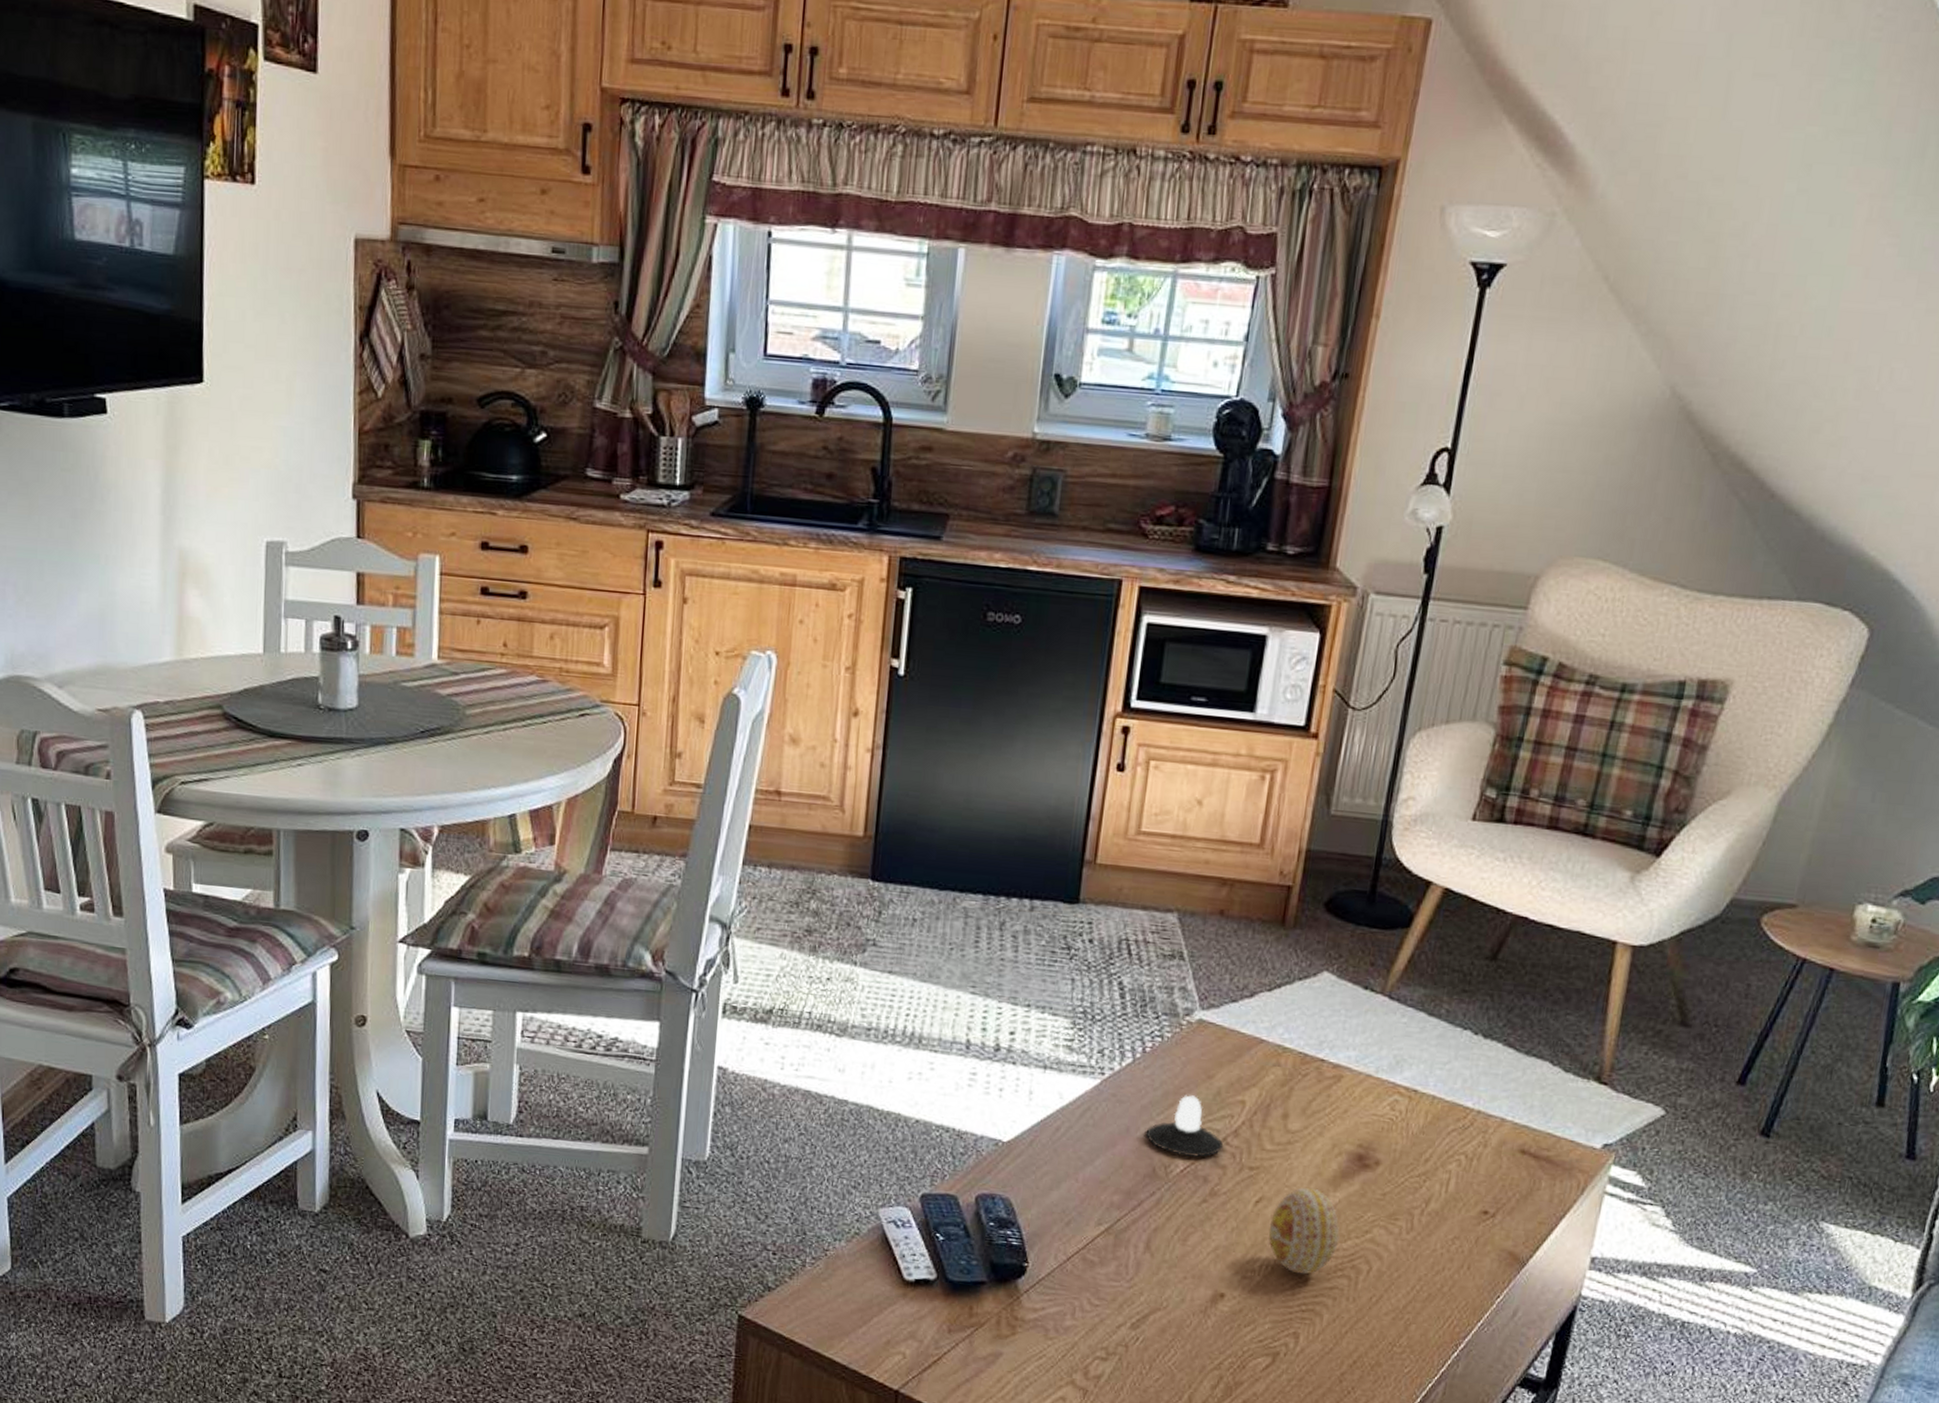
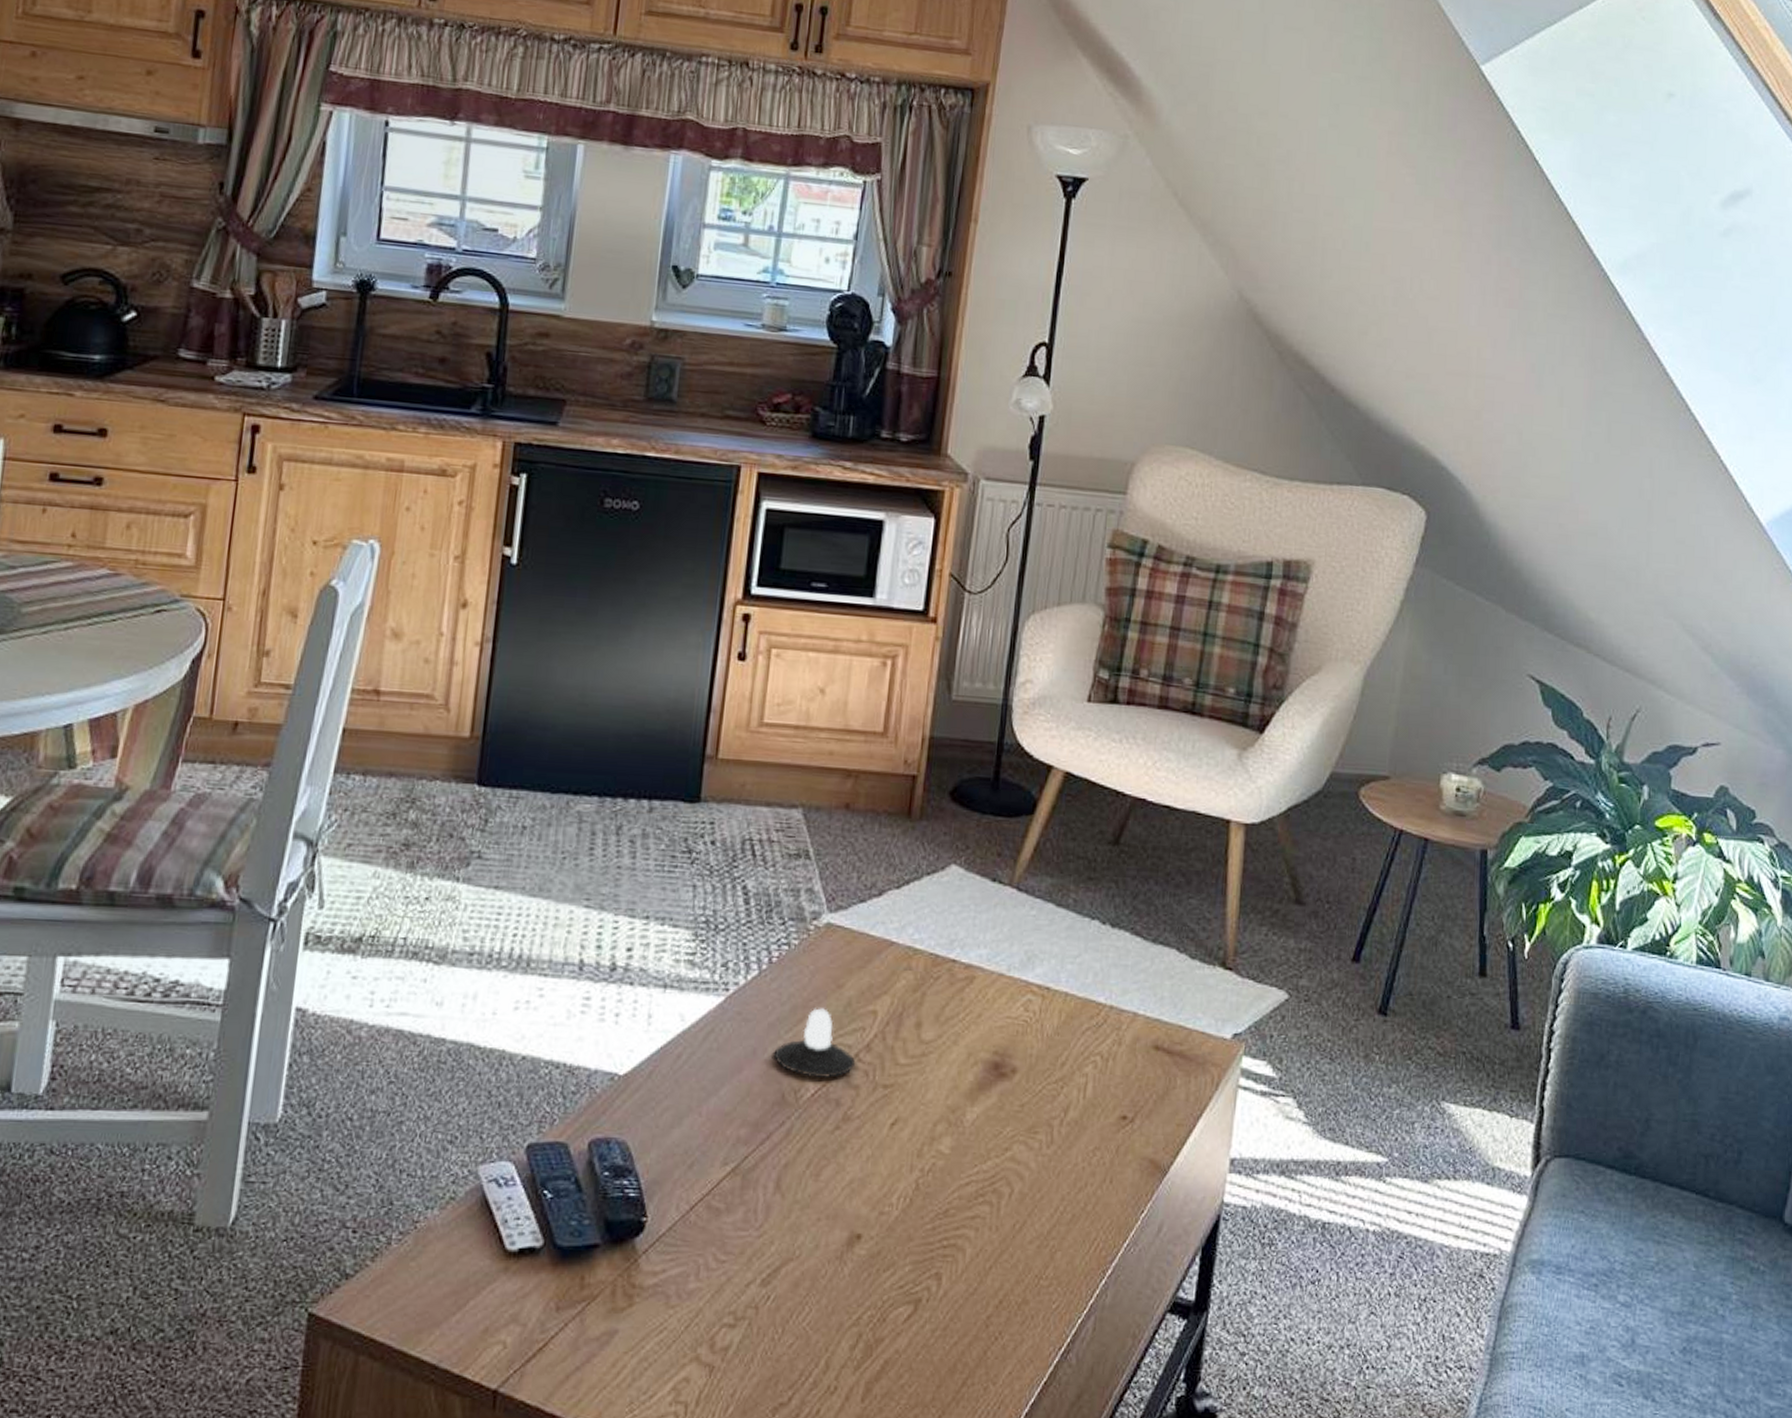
decorative egg: present [1268,1187,1340,1275] -> none [905,1103,979,1204]

